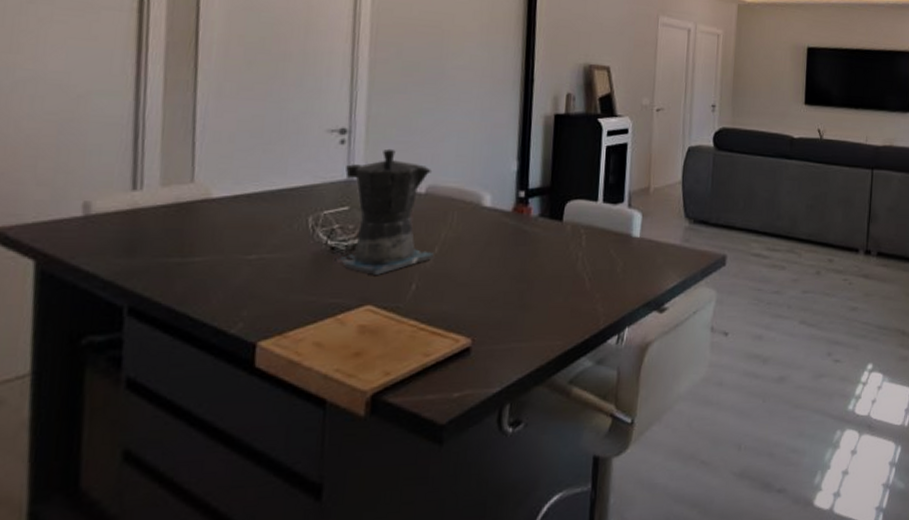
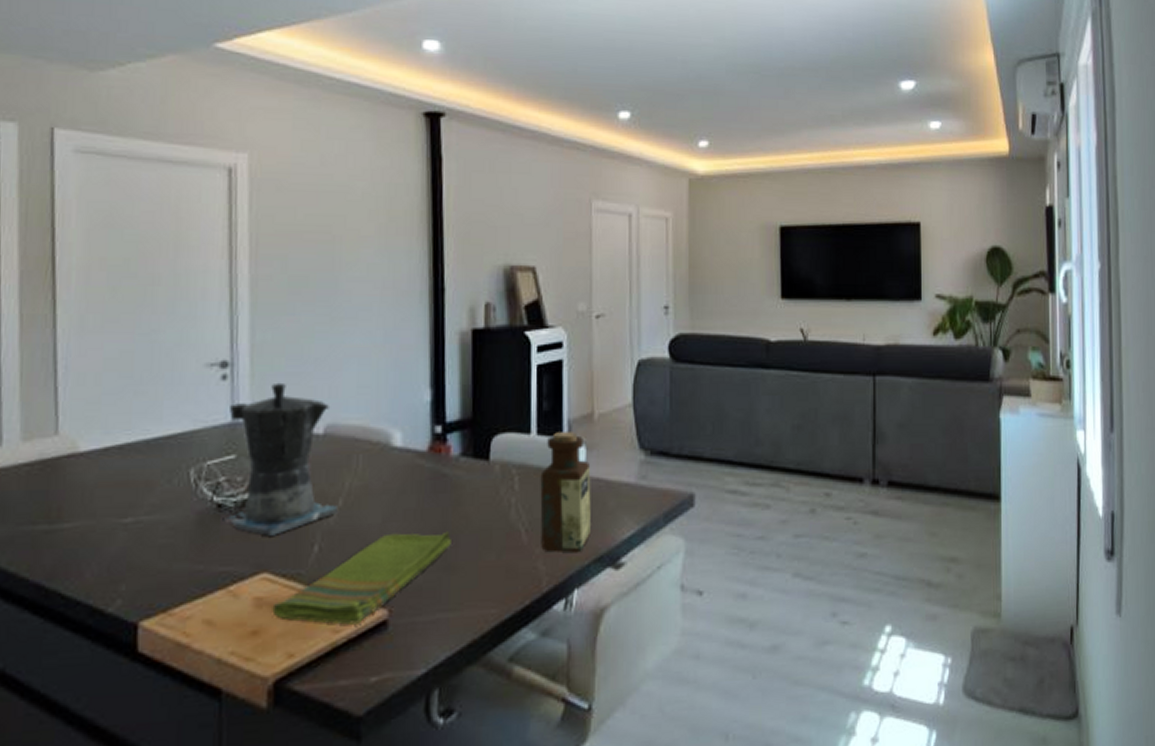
dish towel: none [373,277,528,350] -> present [272,531,451,625]
bottle: none [601,201,645,299] -> present [540,432,591,553]

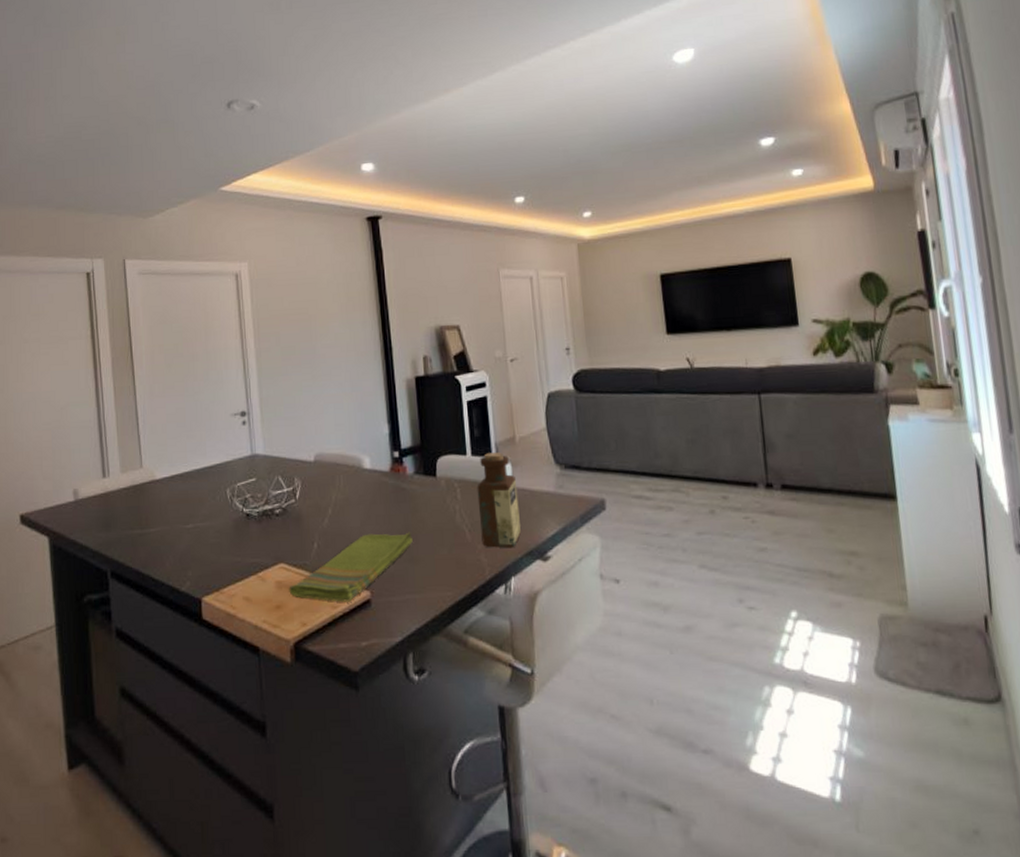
coffee maker: present [226,382,339,536] -> none [249,424,329,536]

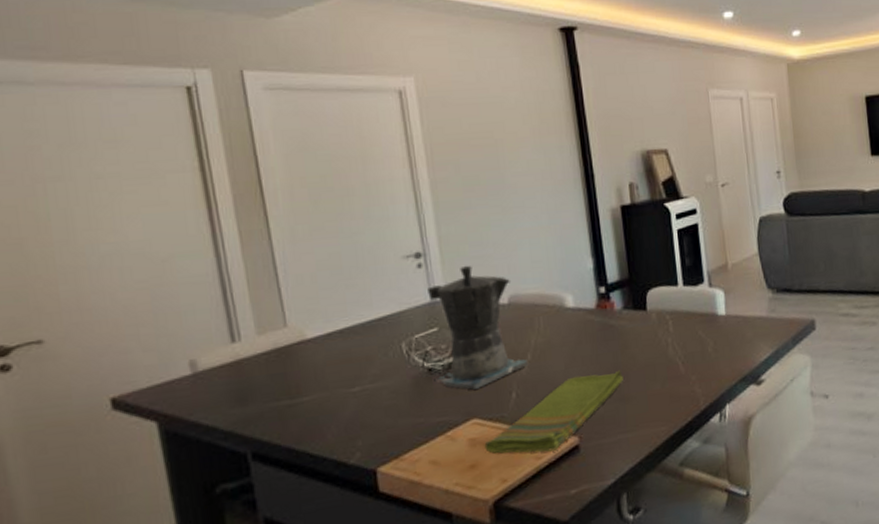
coffee maker: none [249,424,329,536] -> present [427,265,529,390]
bottle: present [477,452,521,549] -> none [689,280,735,378]

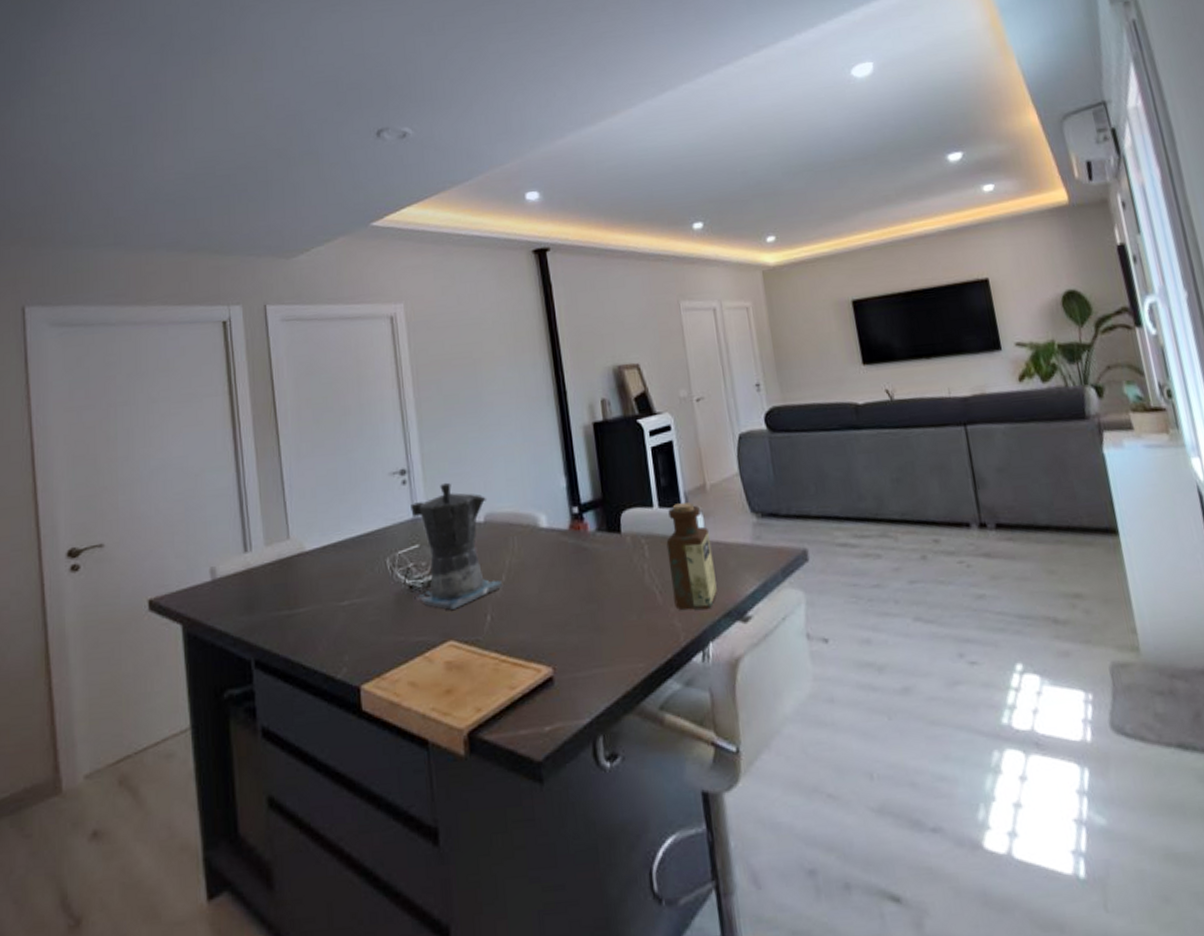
dish towel: present [484,370,623,454] -> none [460,597,598,682]
bottle: none [689,280,735,378] -> present [666,502,718,610]

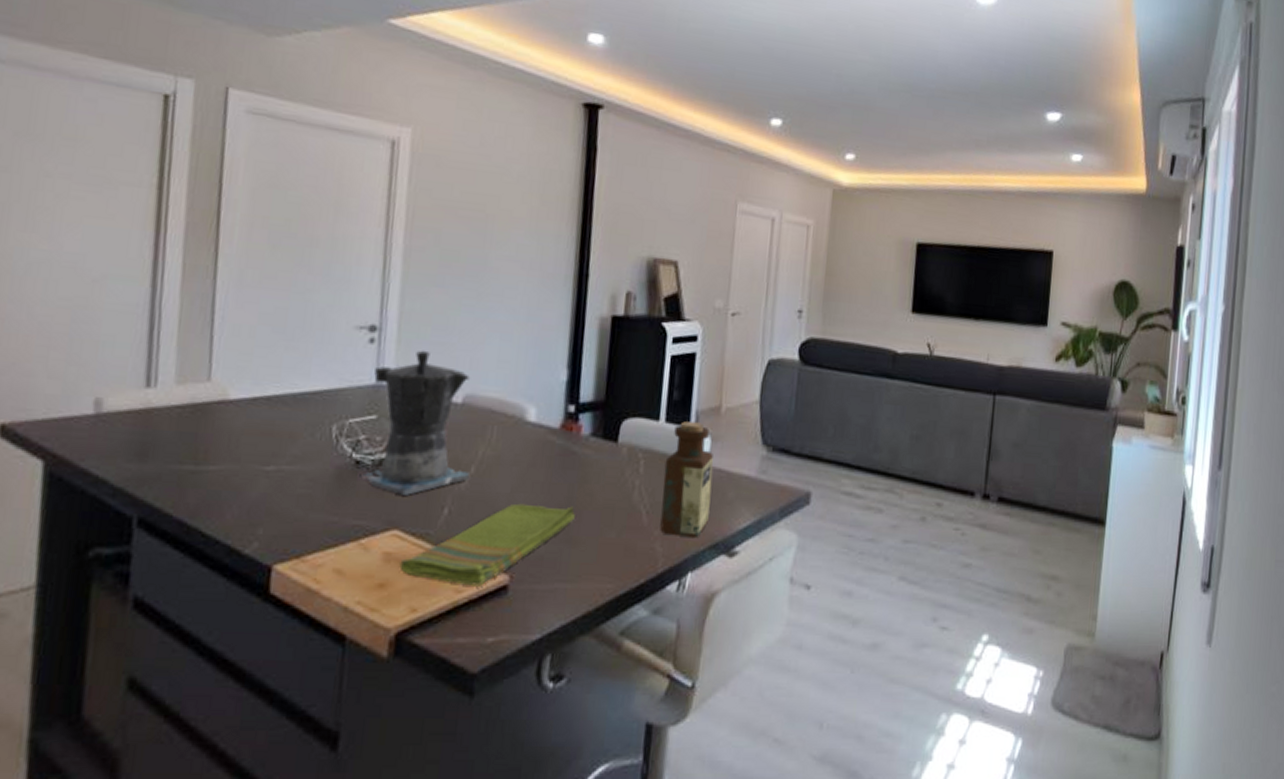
dish towel: none [460,597,598,682] -> present [399,503,575,586]

